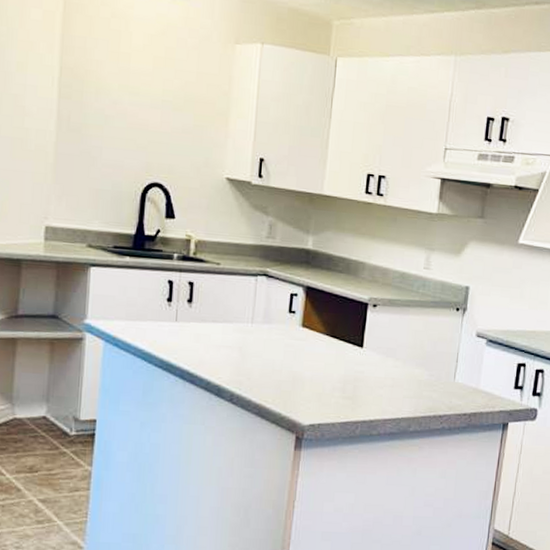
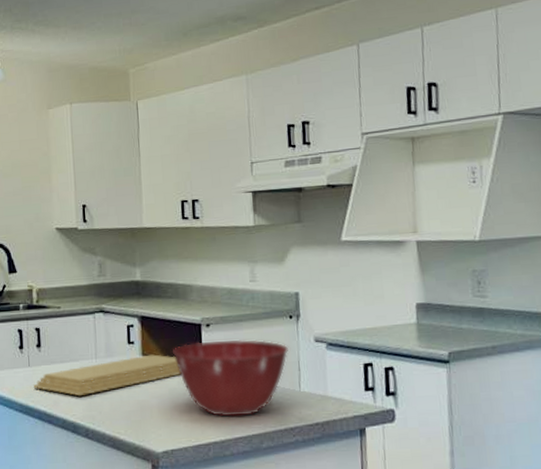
cutting board: none [178,326,340,360] -> present [33,354,181,397]
mixing bowl: none [334,321,450,399] -> present [173,339,288,417]

